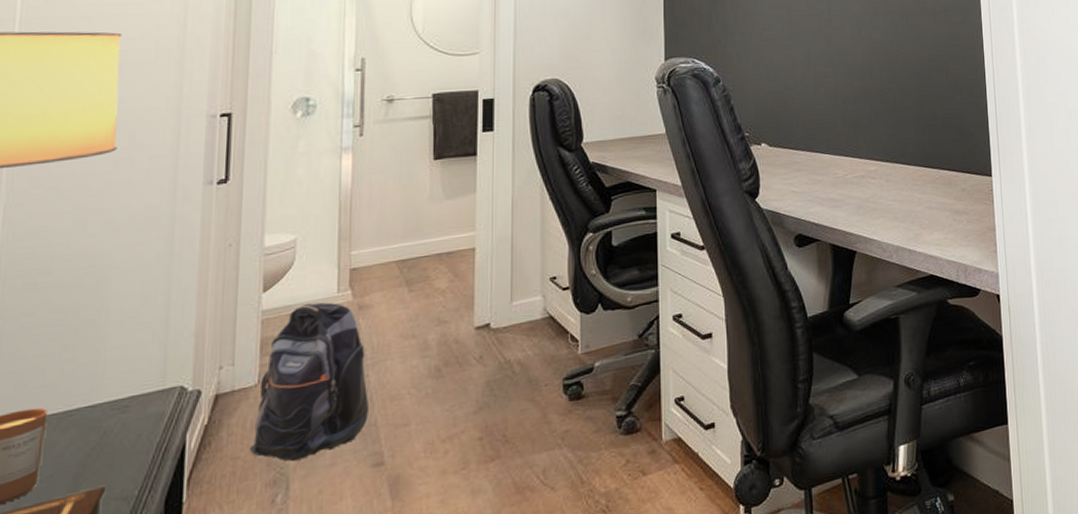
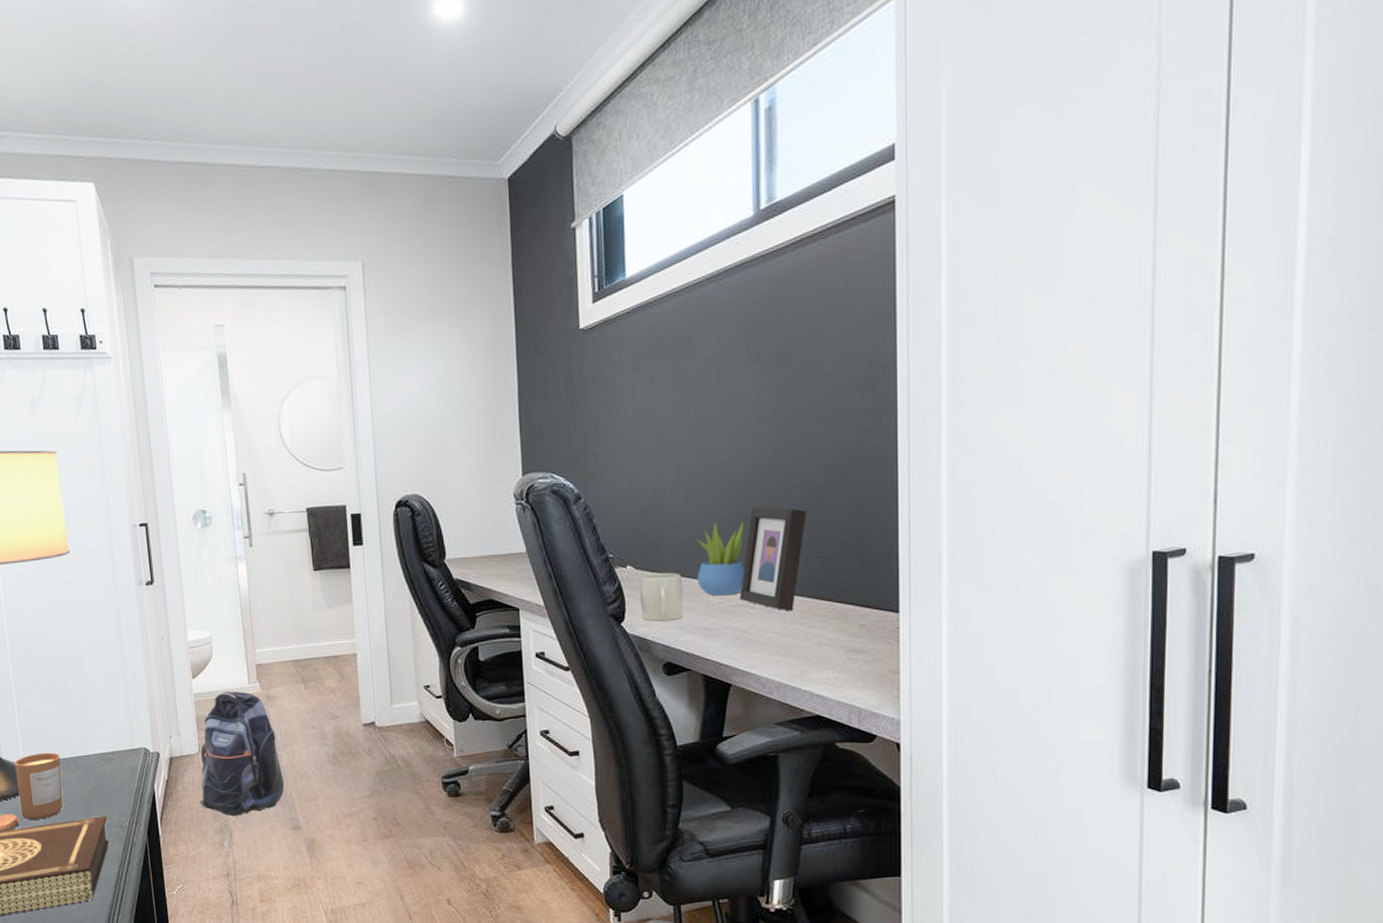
mug: none [773,148,813,196] -> present [639,573,684,622]
succulent plant: none [824,99,866,169] -> present [697,520,745,596]
picture frame: none [861,87,916,180] -> present [739,507,807,611]

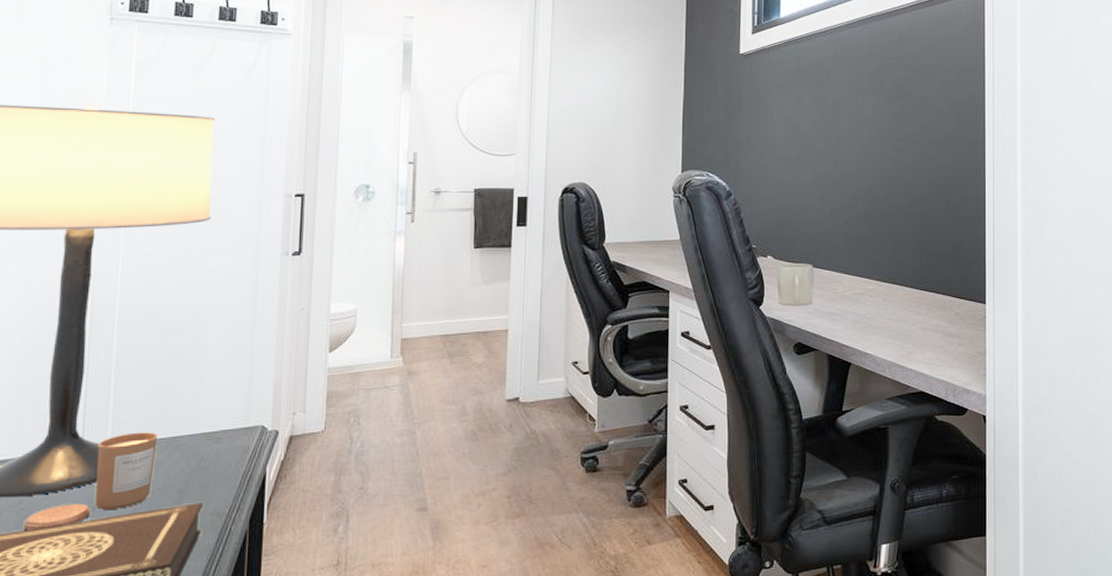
backpack: present [200,691,285,816] -> none [317,366,416,498]
succulent plant: present [697,520,745,596] -> none [826,221,867,285]
picture frame: present [739,507,807,611] -> none [860,211,916,300]

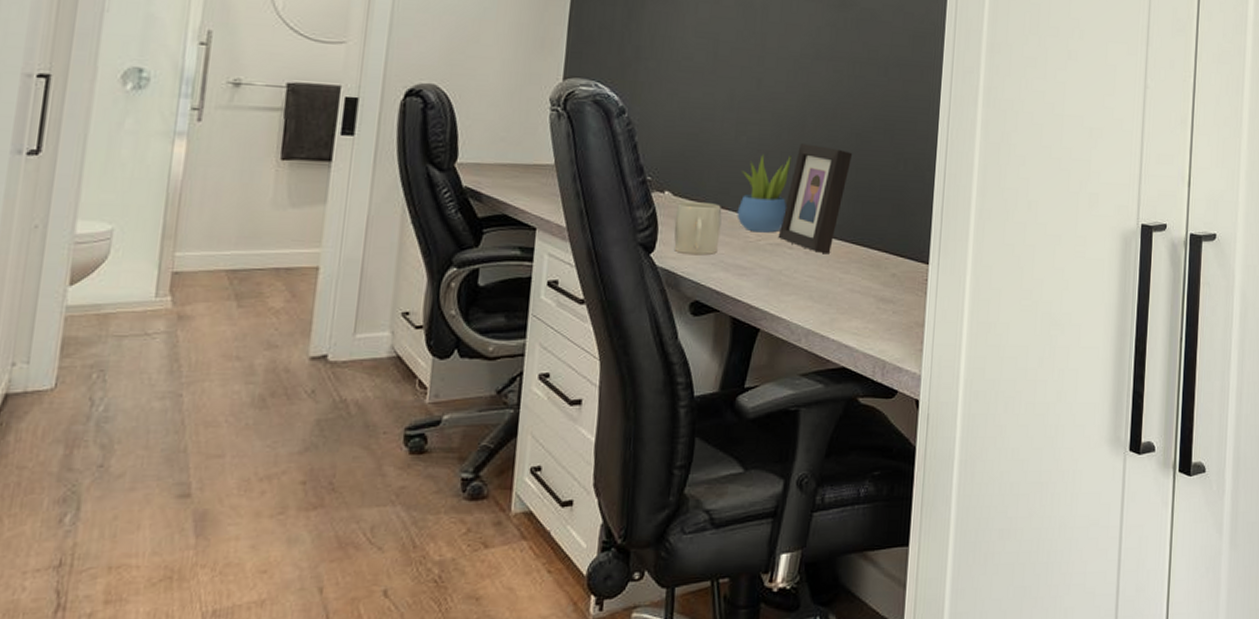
succulent plant: none [826,221,867,285] -> present [737,154,791,233]
picture frame: none [860,211,916,300] -> present [777,143,853,255]

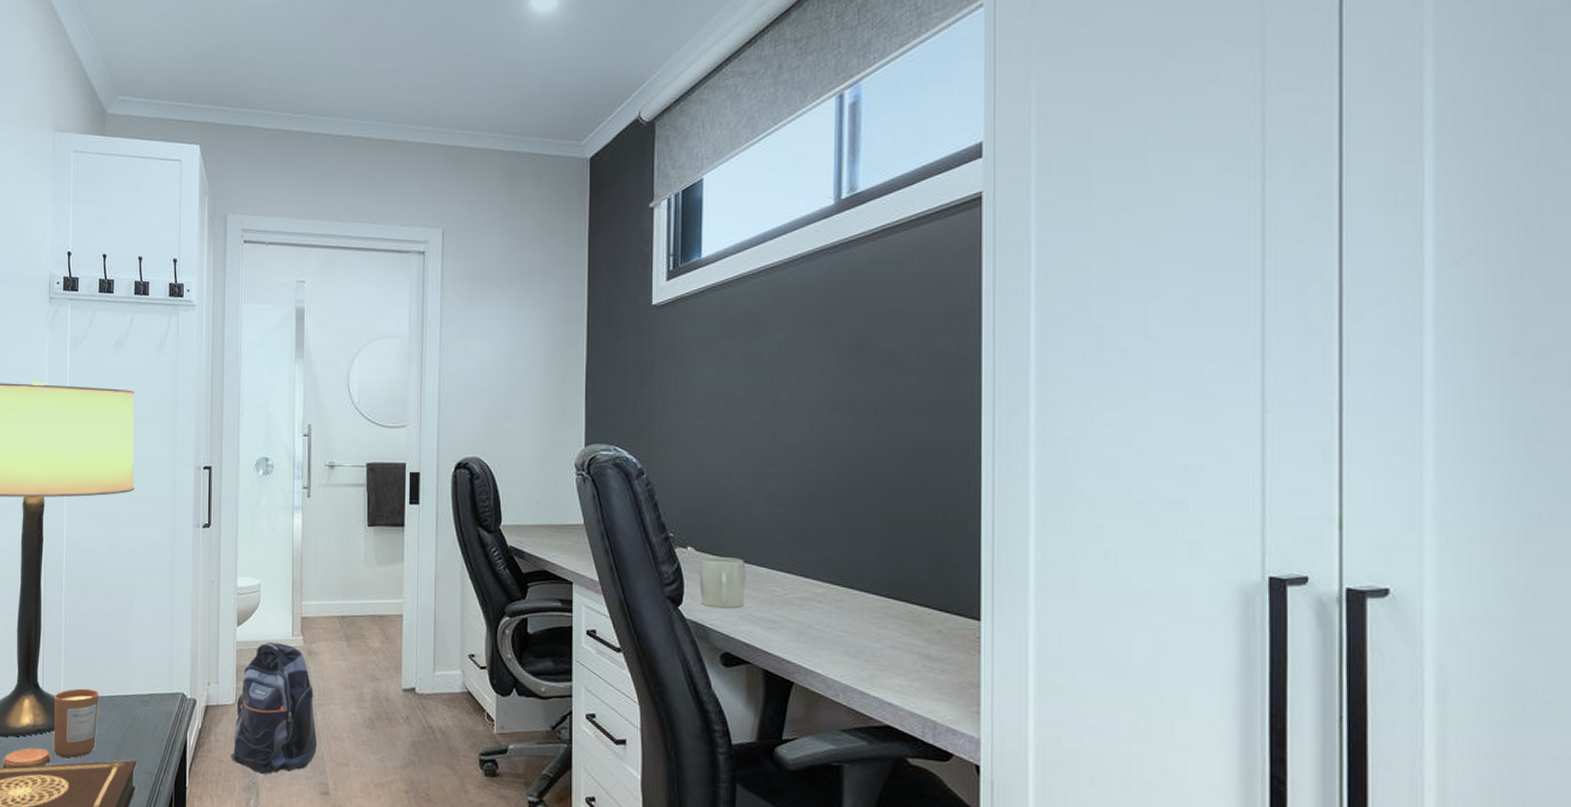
backpack: none [38,305,181,479] -> present [230,642,318,774]
succulent plant: present [737,154,791,233] -> none [761,508,814,587]
picture frame: present [777,143,853,255] -> none [805,496,882,609]

